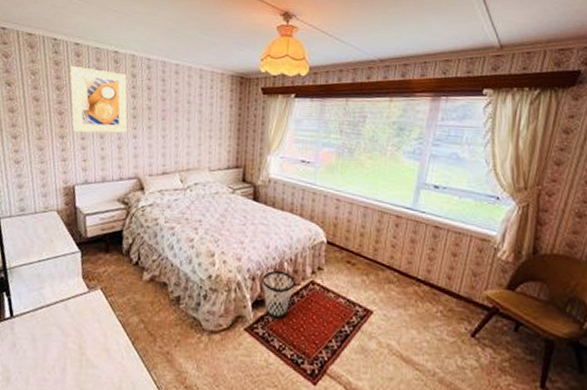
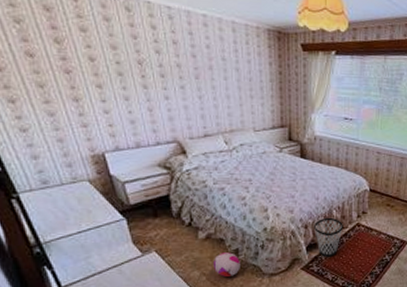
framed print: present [70,65,128,133] -> none [67,12,157,95]
plush toy: none [152,299,181,328] -> present [212,252,240,277]

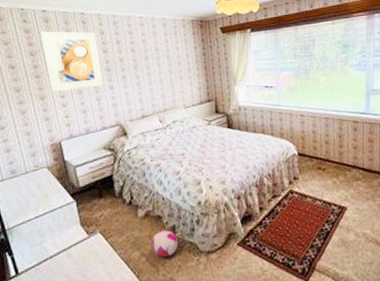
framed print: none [67,12,157,95] -> present [40,31,104,92]
wastebasket: present [314,217,343,257] -> none [247,186,276,230]

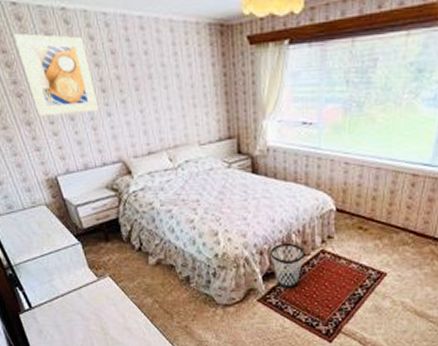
plush toy: present [151,230,178,257] -> none [164,280,192,305]
wastebasket: none [247,186,276,230] -> present [271,242,305,288]

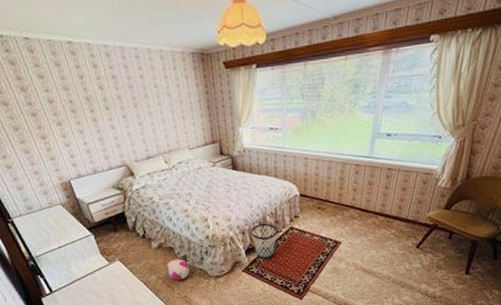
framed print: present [14,33,100,116] -> none [27,63,105,131]
plush toy: none [164,280,192,305] -> present [166,259,189,280]

